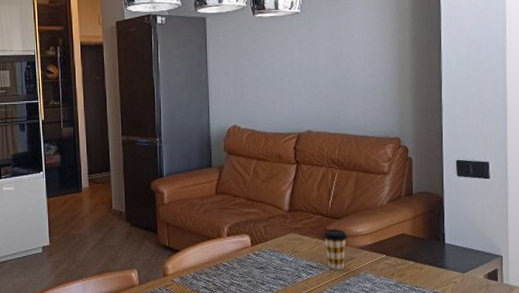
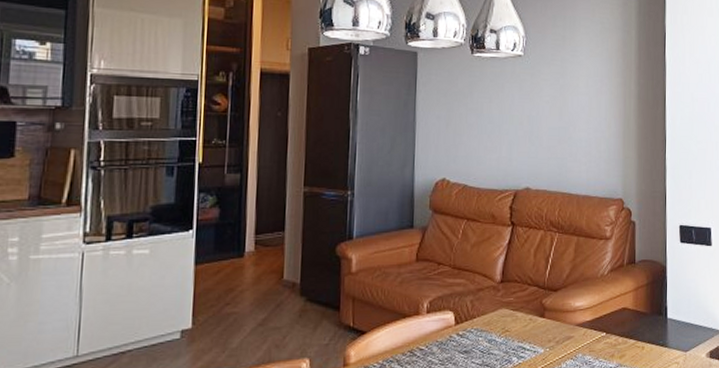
coffee cup: present [323,228,348,269] -> none [538,302,566,352]

